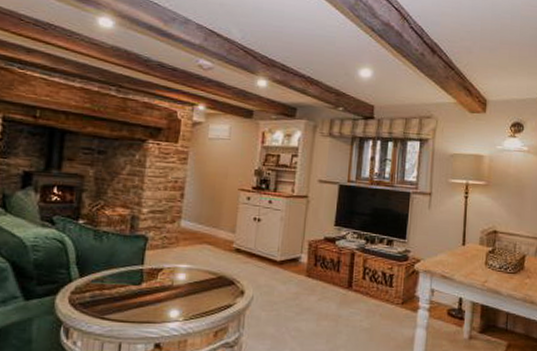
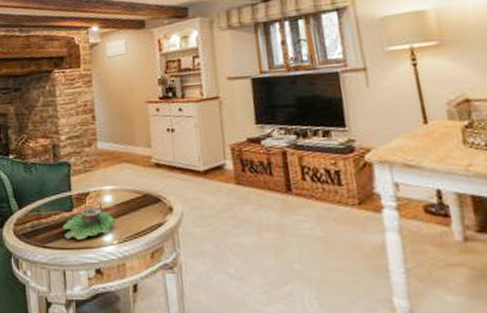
succulent planter: none [127,282,185,315] -> present [62,207,116,241]

